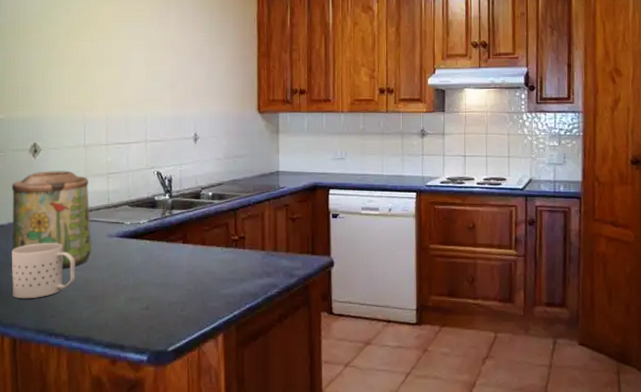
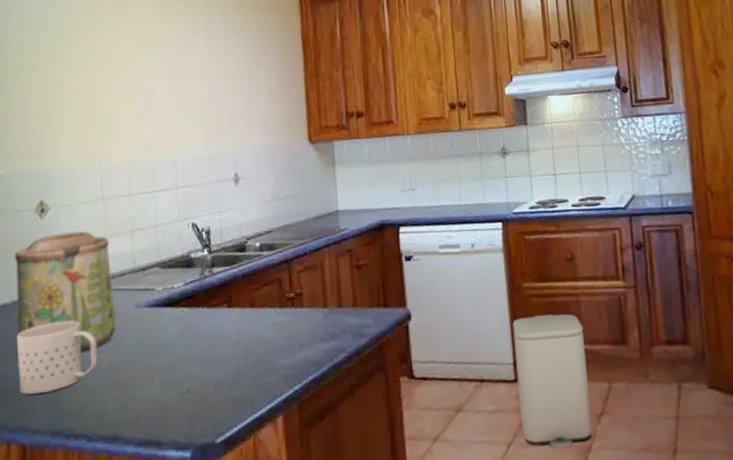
pedal bin: none [418,273,478,382] -> present [512,314,593,449]

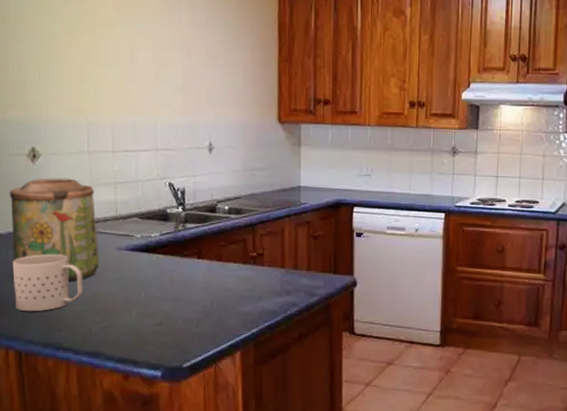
pedal bin: present [512,314,593,449] -> none [440,295,504,402]

